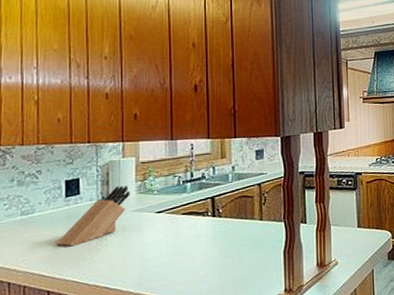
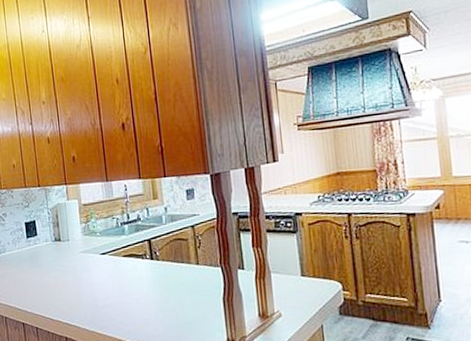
knife block: present [55,186,130,247] -> none [23,227,77,284]

